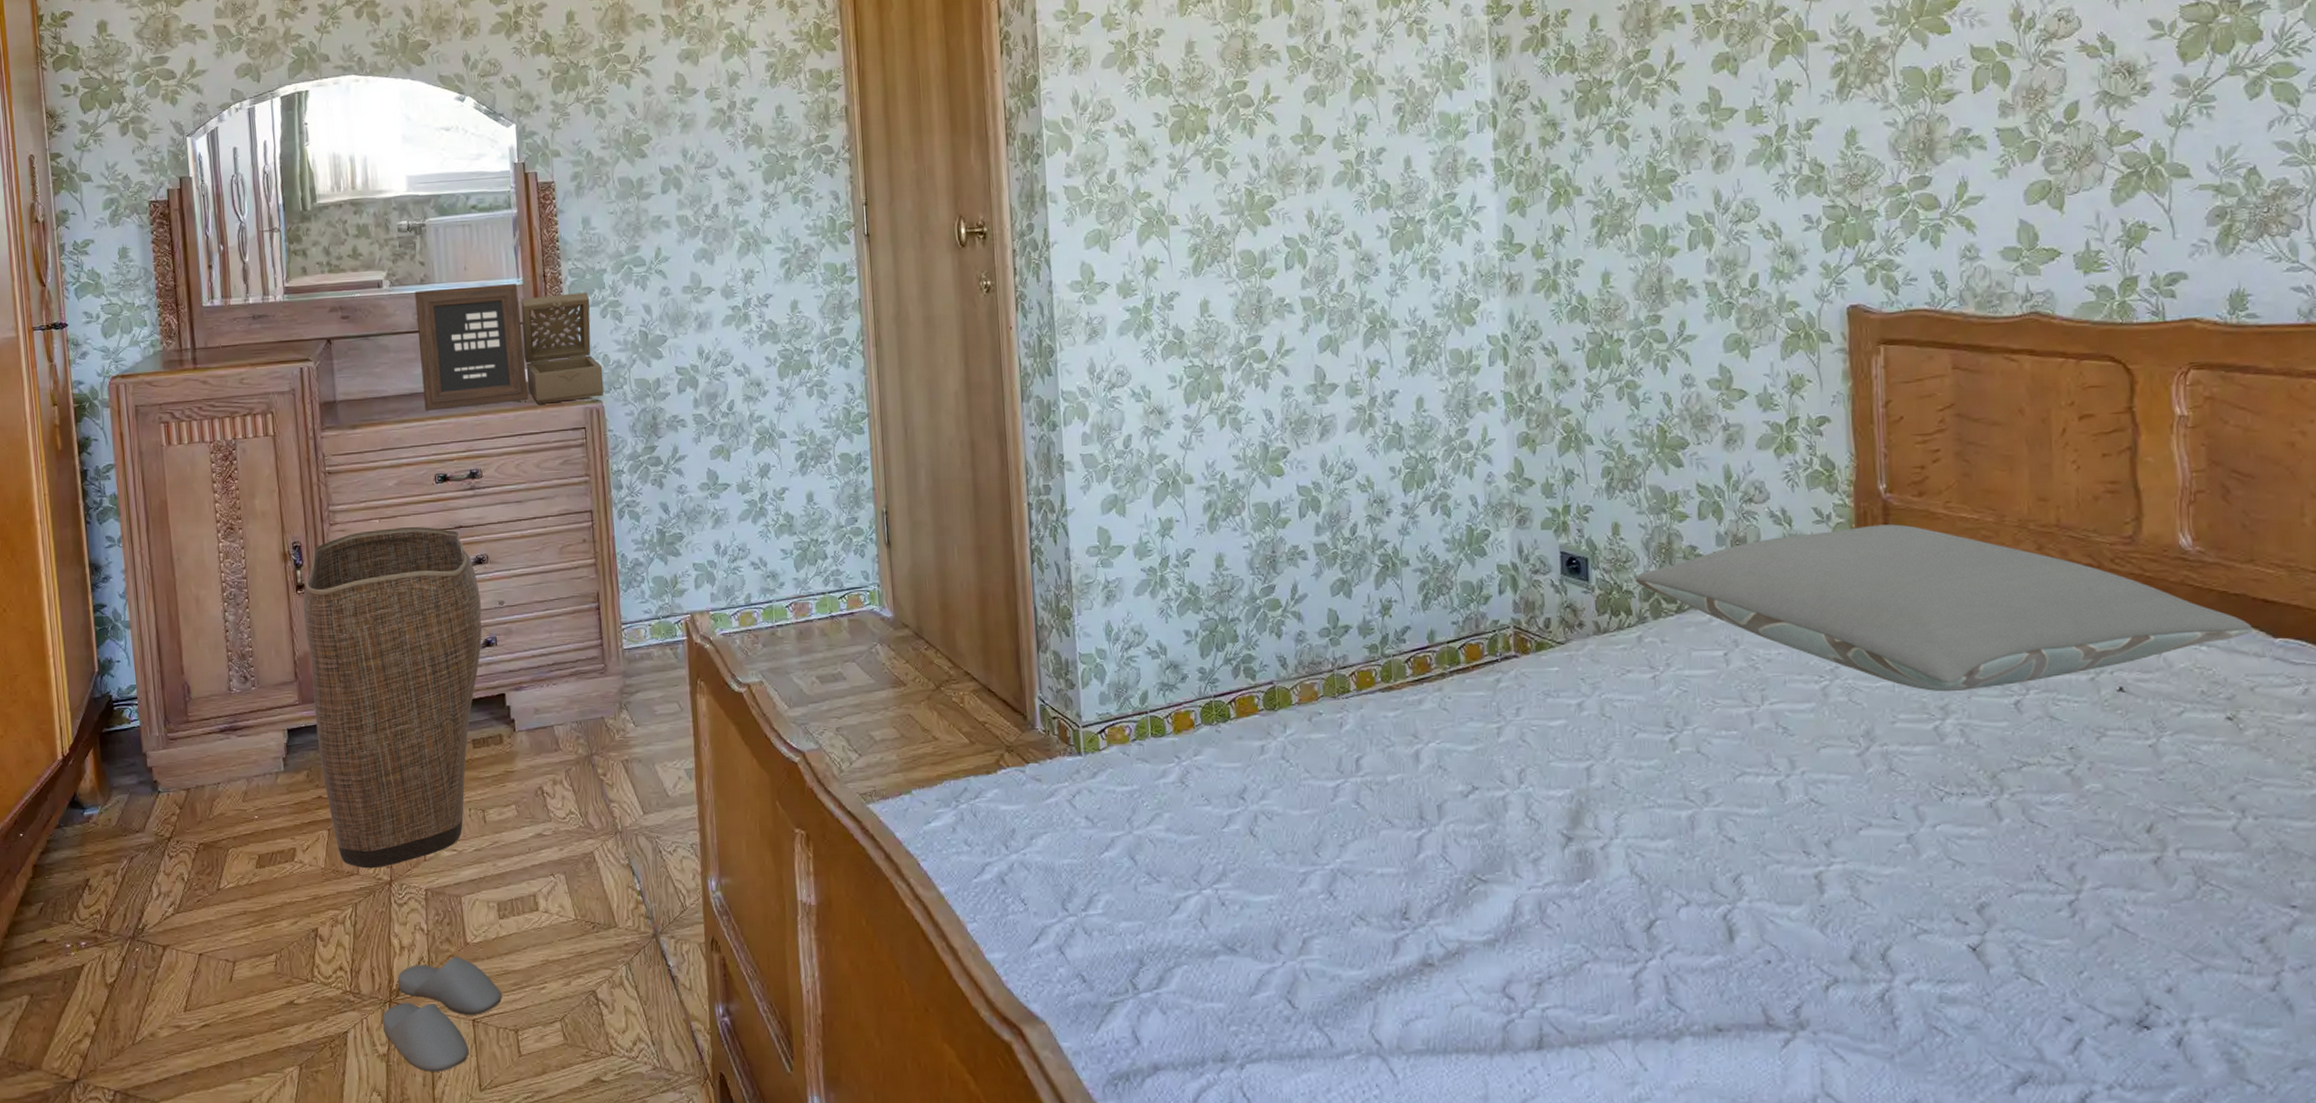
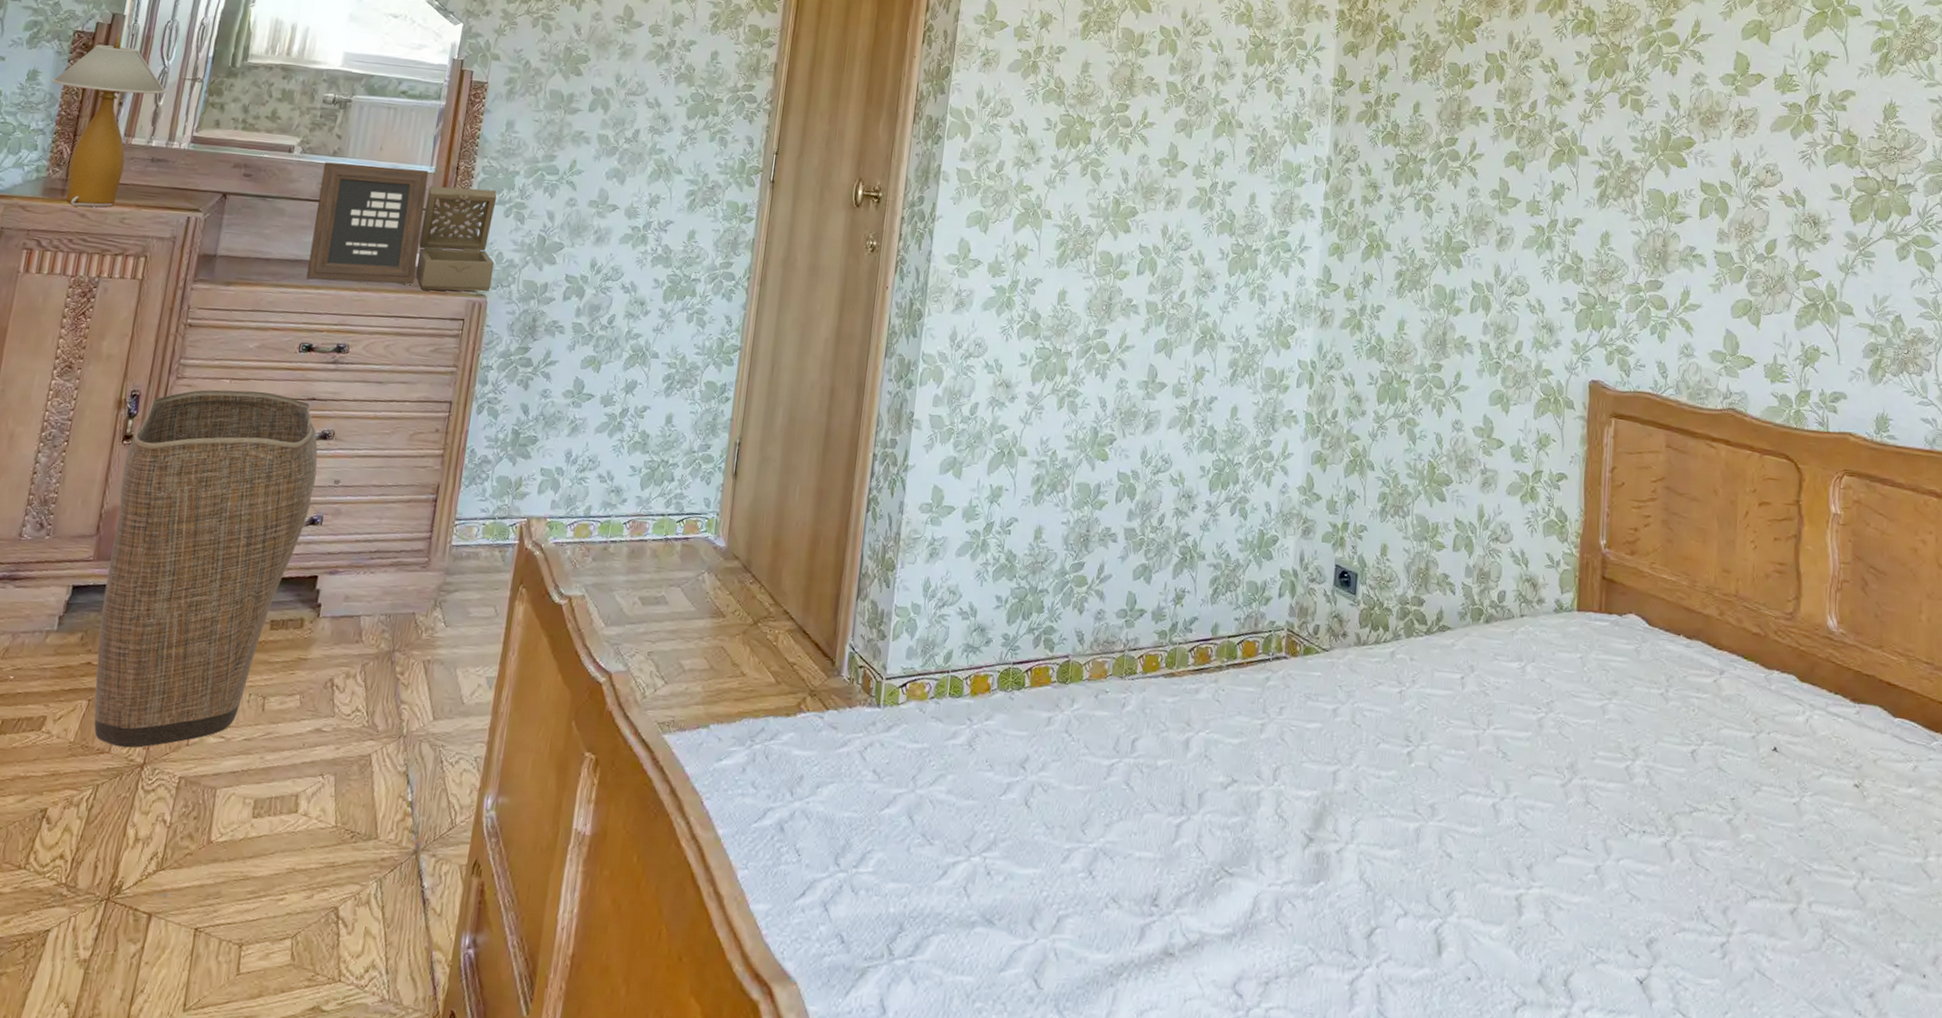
table lamp: none [142,196,249,375] -> present [51,33,167,208]
slippers: present [383,956,503,1072] -> none [91,854,236,986]
pillow: present [1635,524,2253,692] -> none [1395,575,1878,736]

